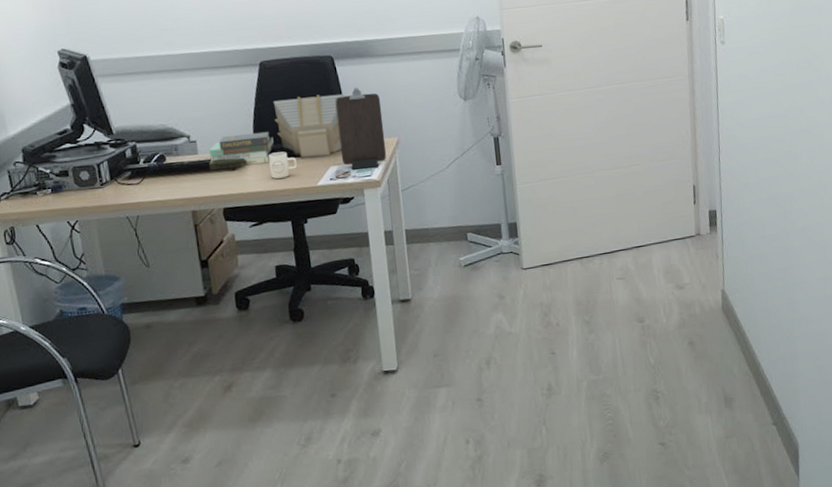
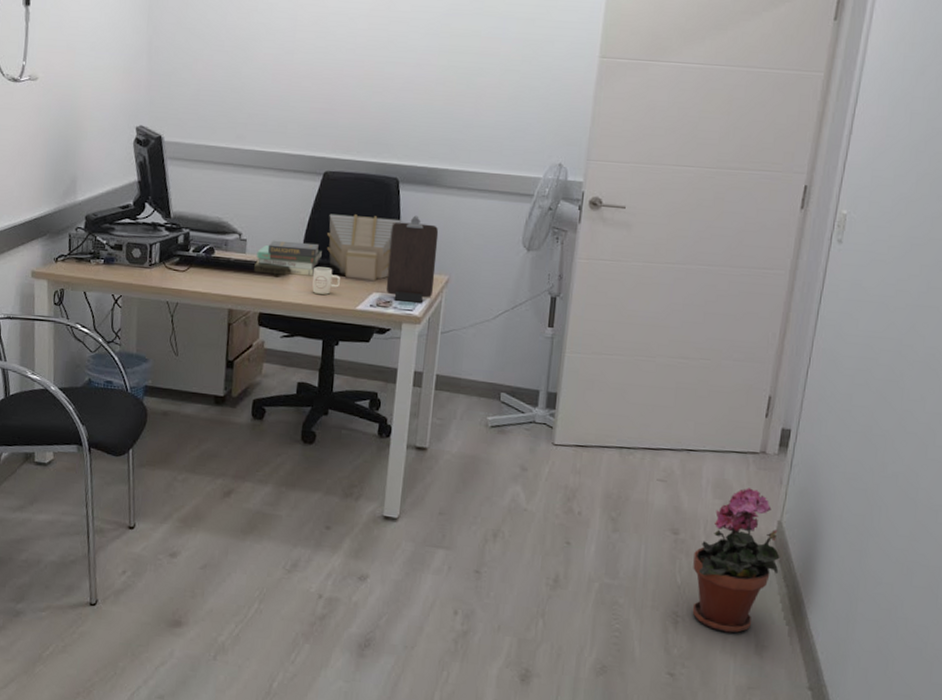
potted plant: none [660,267,731,396] -> present [692,488,780,633]

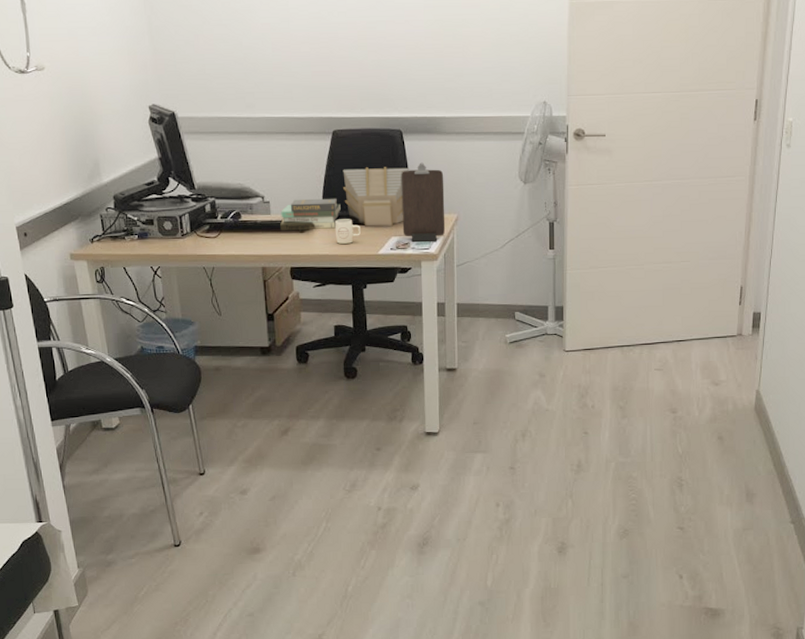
potted plant: present [692,488,780,633] -> none [691,366,760,488]

